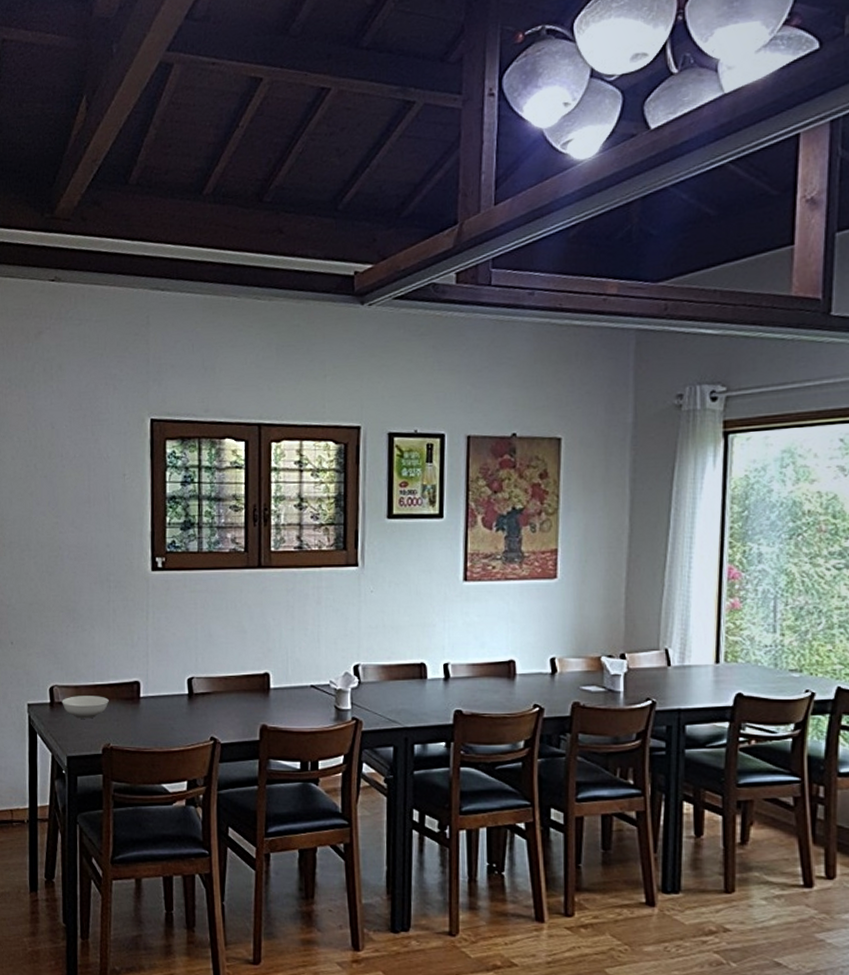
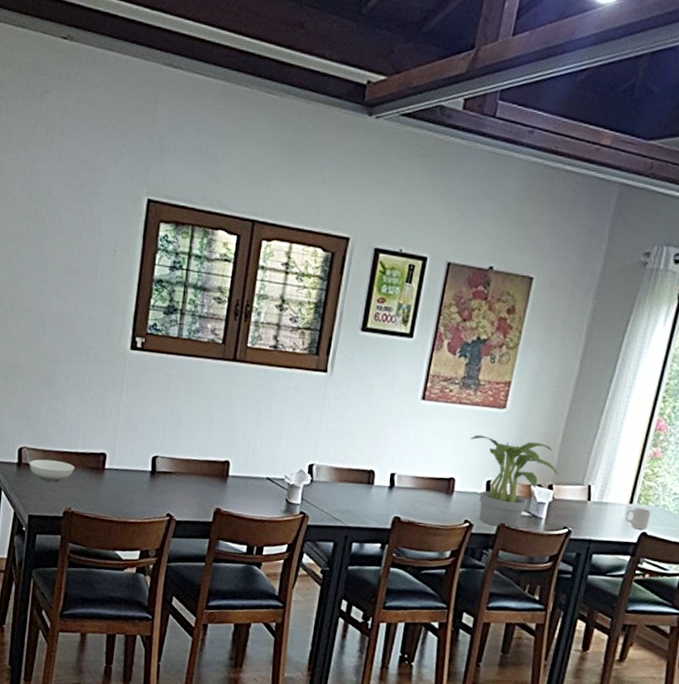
potted plant: none [524,610,629,707] -> present [470,434,559,529]
cup: none [714,667,743,691] -> present [625,507,652,530]

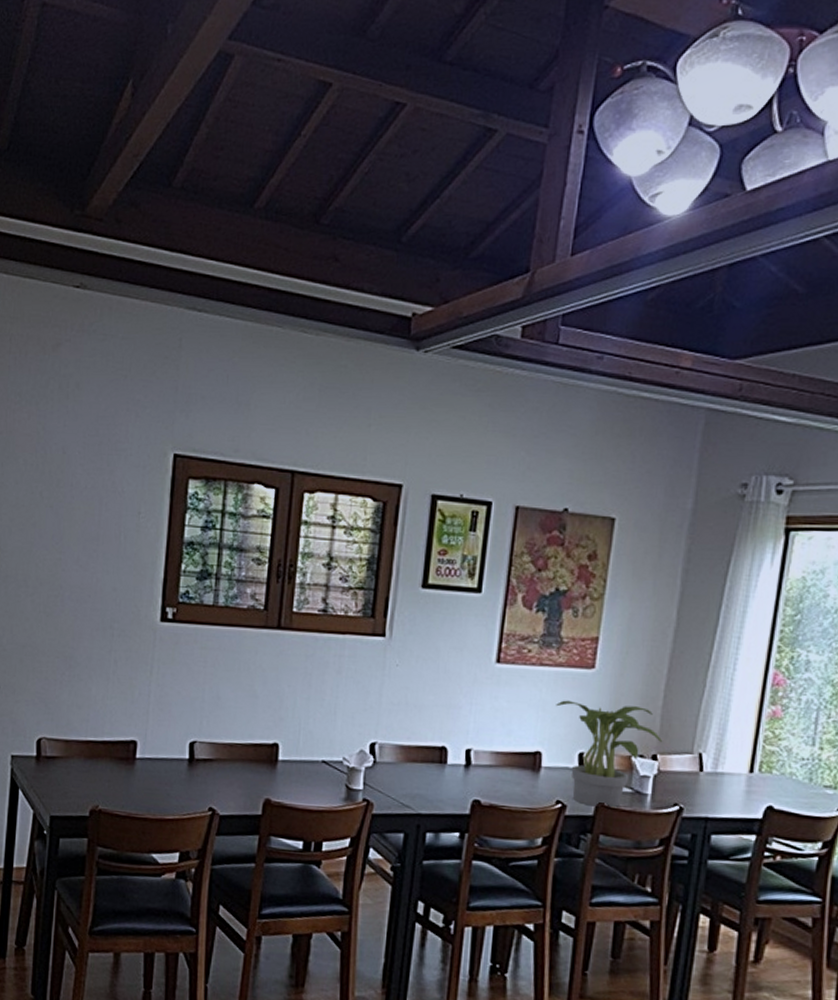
bowl: present [29,459,75,483] -> none [49,751,101,777]
cup: present [625,507,652,530] -> none [745,777,777,804]

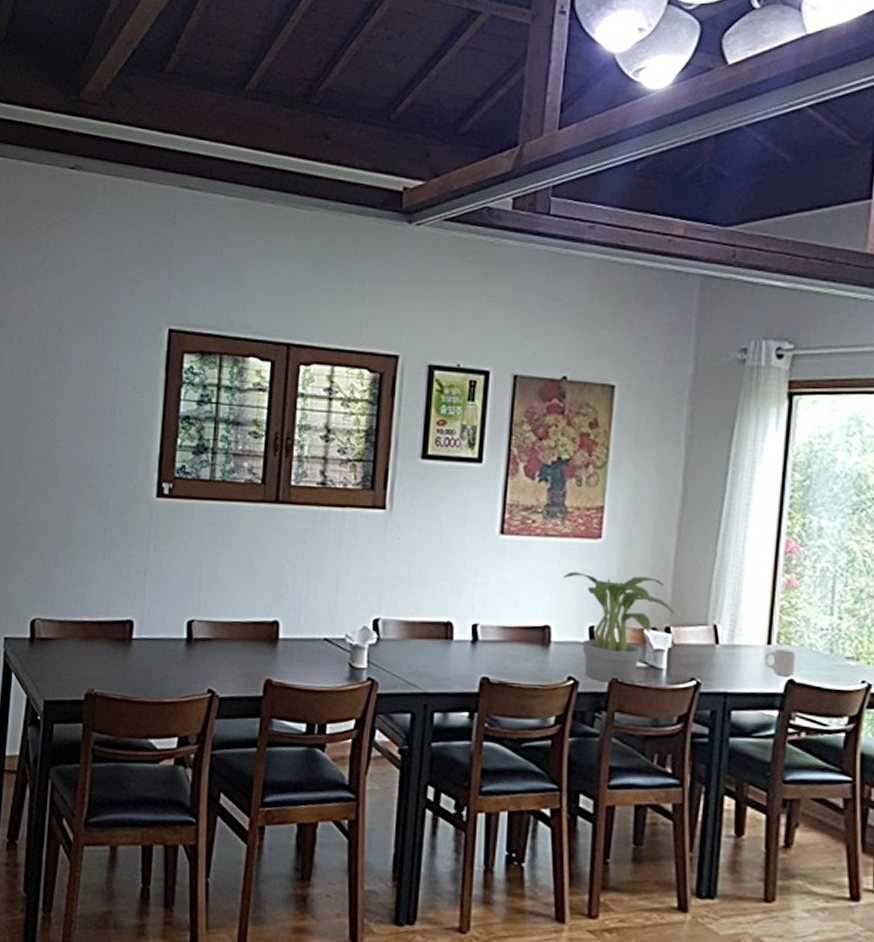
cup: none [745,777,777,804] -> present [764,649,796,677]

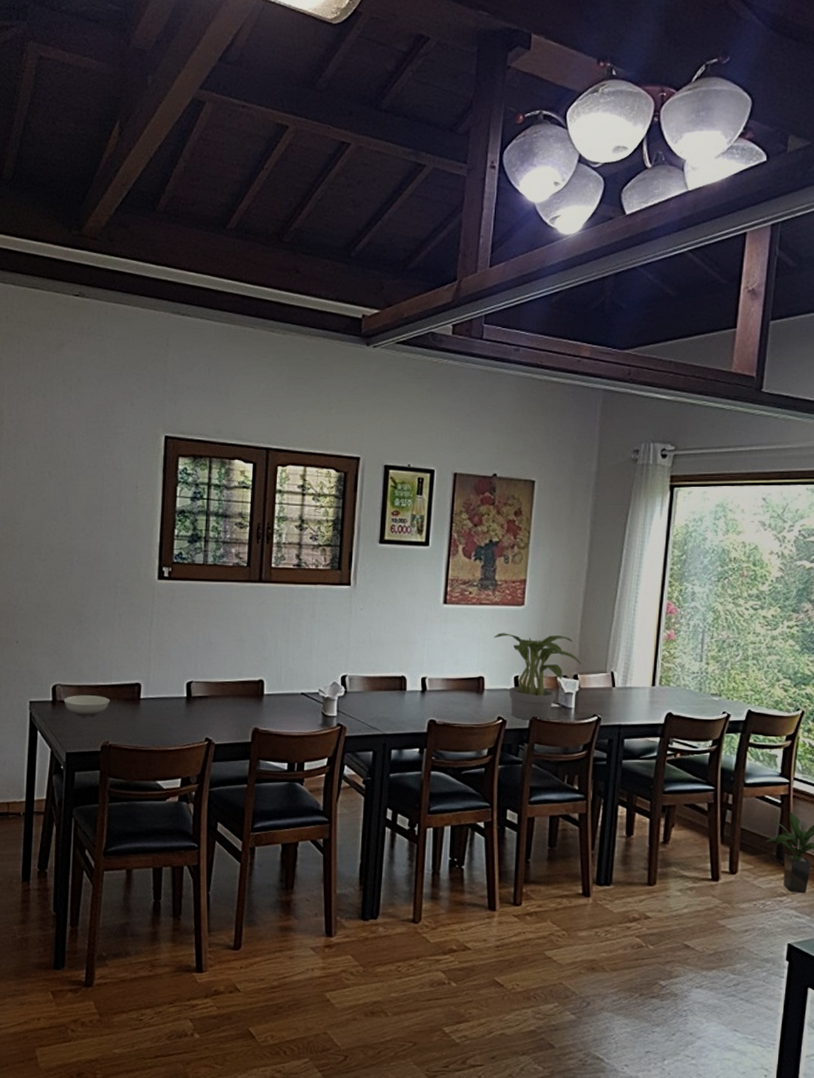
bowl: none [43,632,97,659] -> present [64,695,110,717]
cup: present [764,649,796,677] -> none [650,690,674,711]

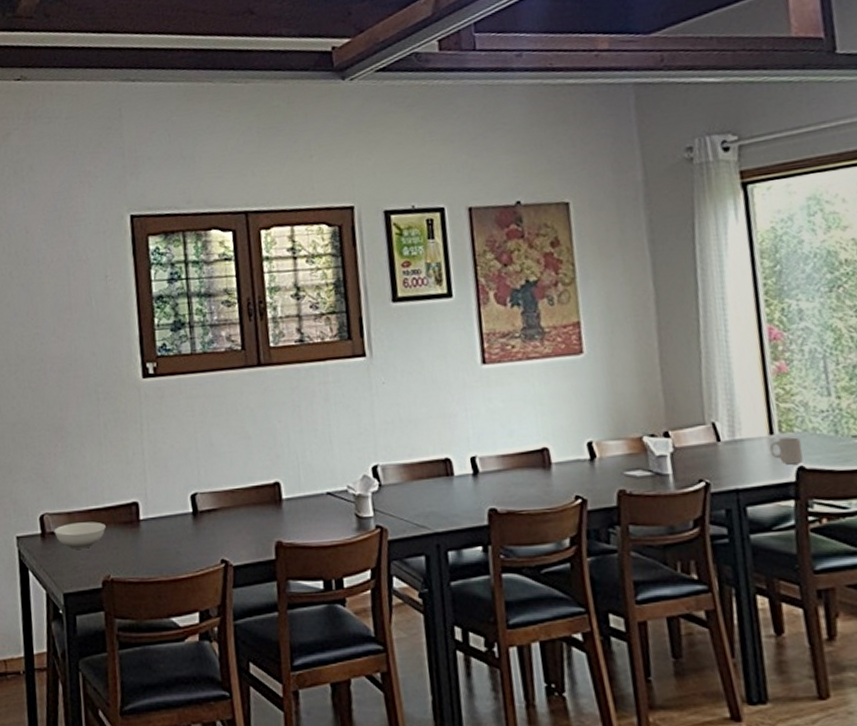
potted plant: present [494,633,582,721] -> none [552,385,671,497]
cup: none [650,690,674,711] -> present [769,437,803,465]

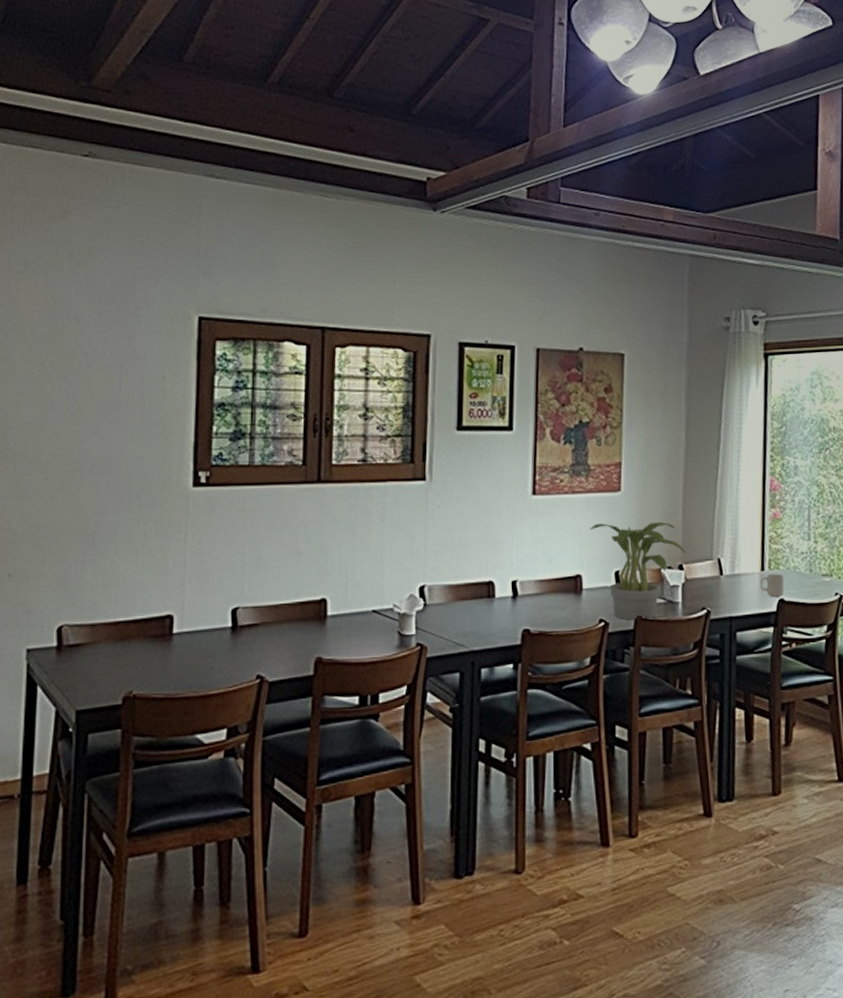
bowl: present [54,521,106,549] -> none [72,634,133,664]
potted plant: none [552,385,671,497] -> present [590,522,686,621]

